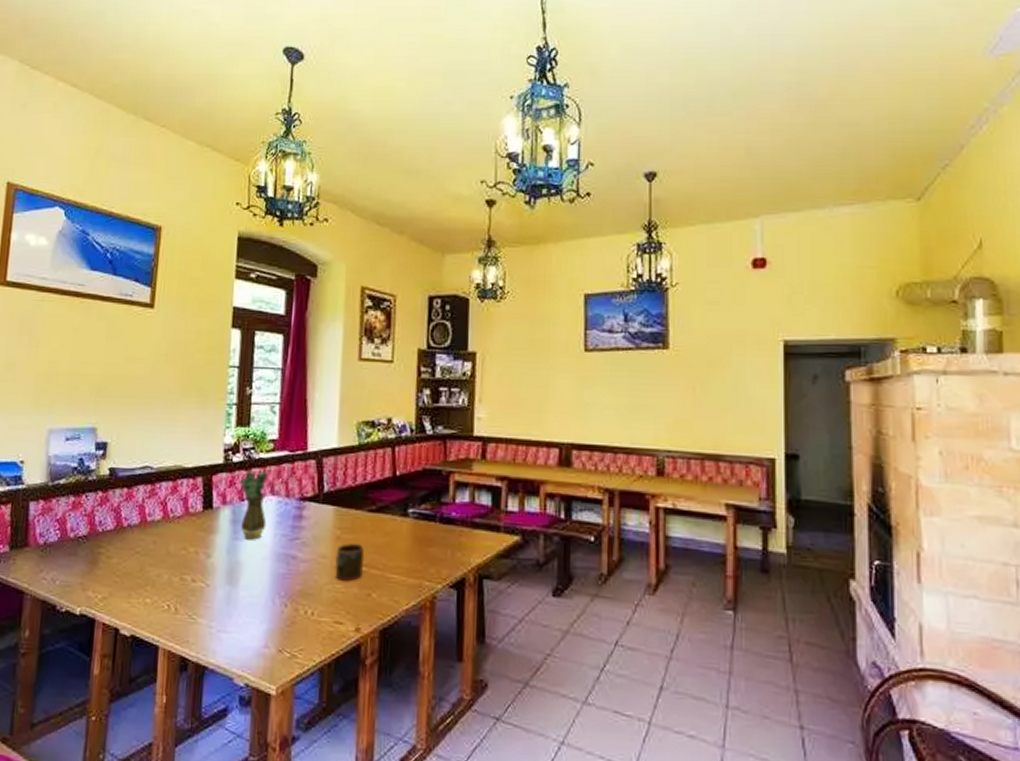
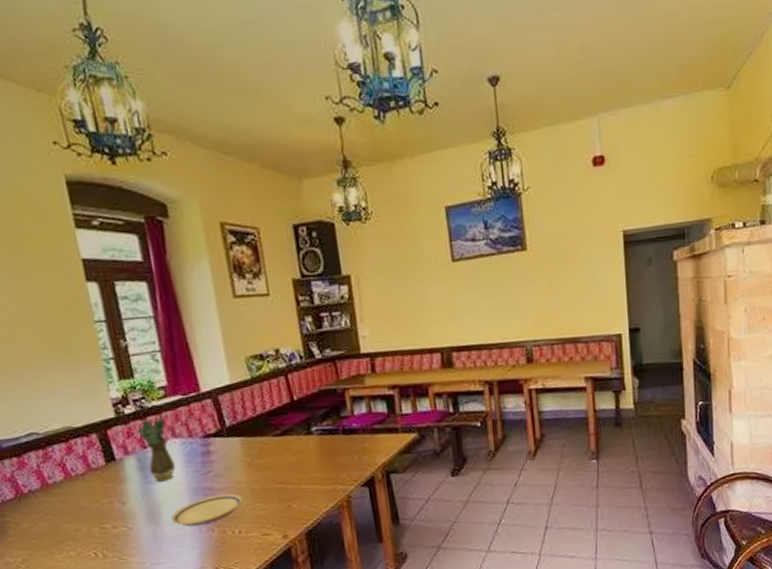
plate: none [249,565,323,598] -> present [171,493,242,527]
mug: present [334,542,365,581] -> none [249,466,280,500]

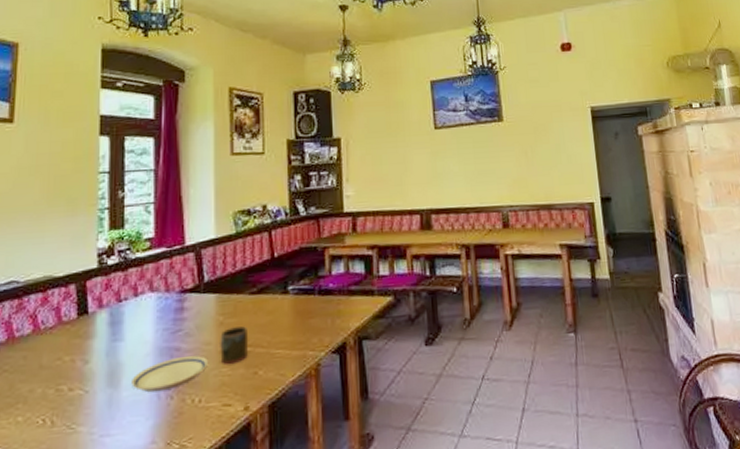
vase: present [136,416,176,482] -> none [115,269,147,340]
mug: none [249,466,280,500] -> present [218,326,249,364]

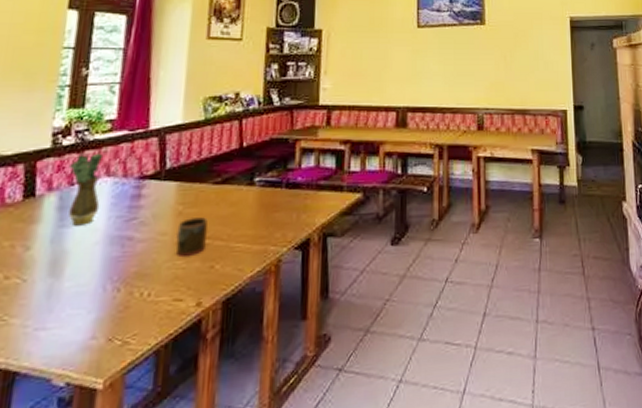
vase: none [115,269,147,340] -> present [68,151,104,226]
plate: present [132,355,208,393] -> none [76,245,162,284]

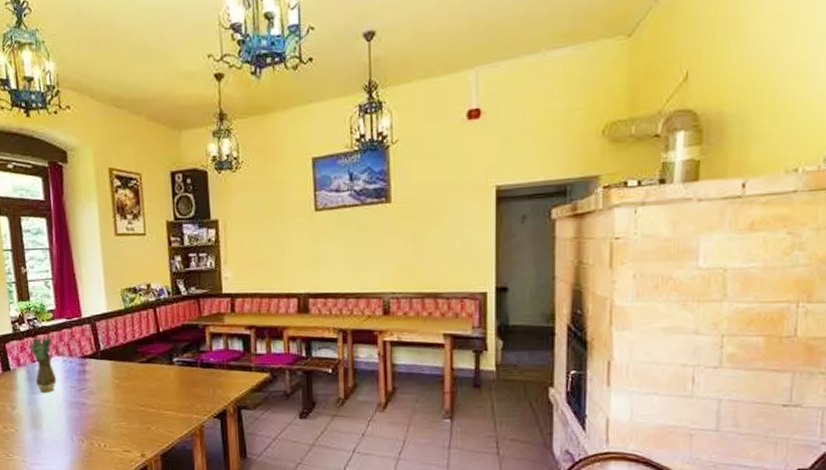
mug: present [175,216,209,256] -> none [116,389,142,419]

